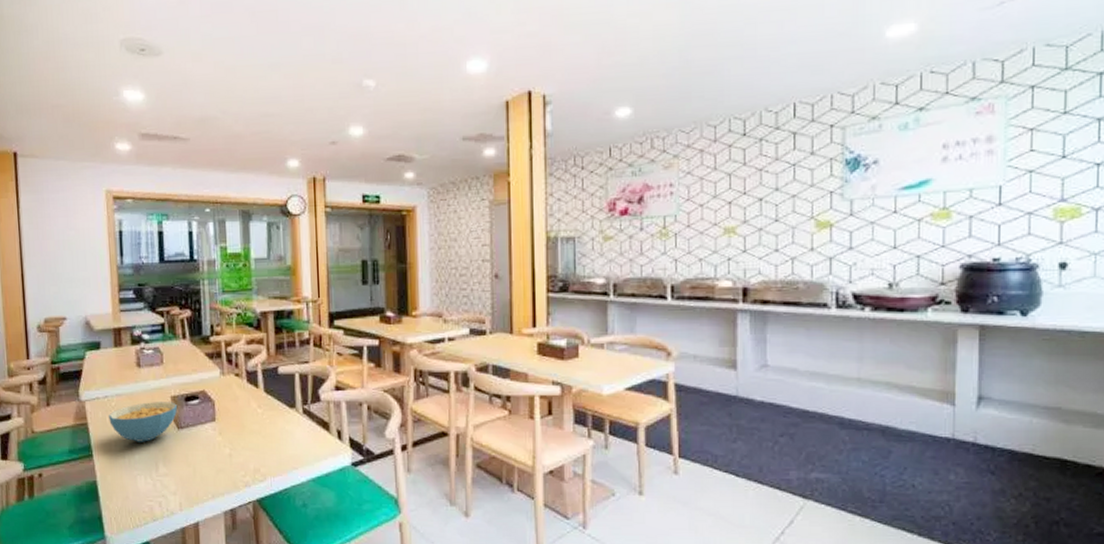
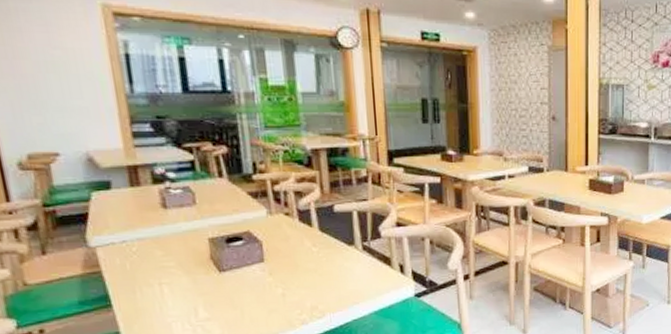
cereal bowl: present [108,402,178,442] -> none [128,244,218,288]

